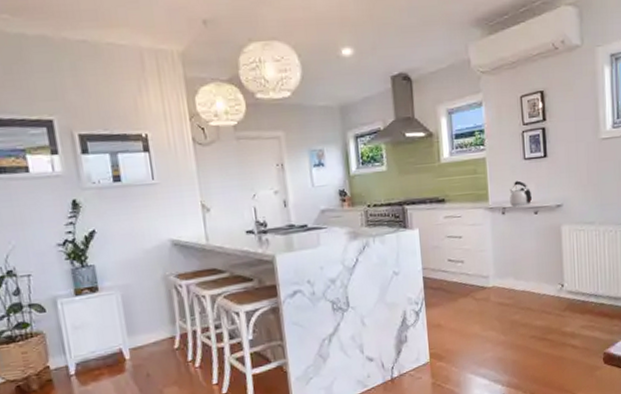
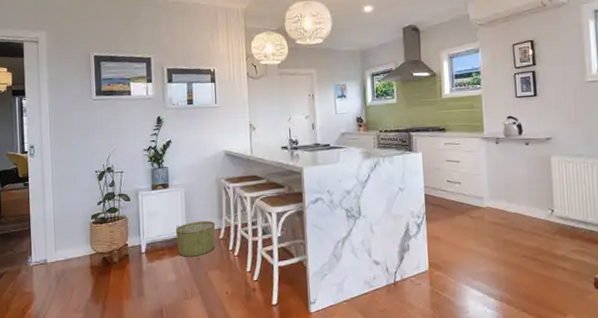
basket: none [113,328,169,375] -> present [175,220,216,257]

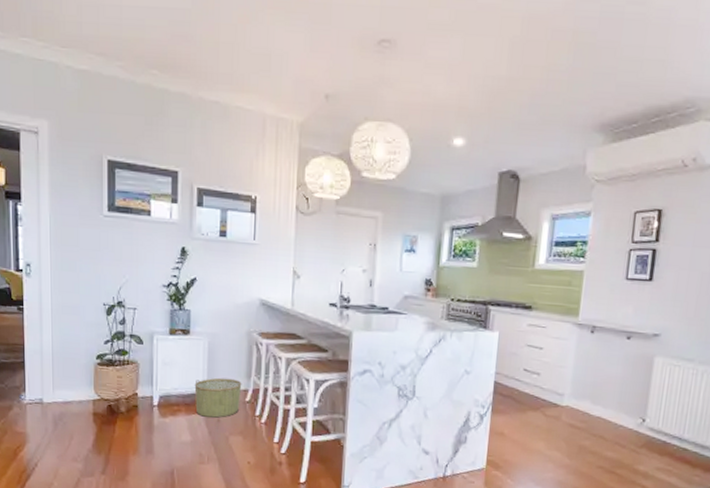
kettle: present [503,115,524,139] -> none [602,300,628,328]

